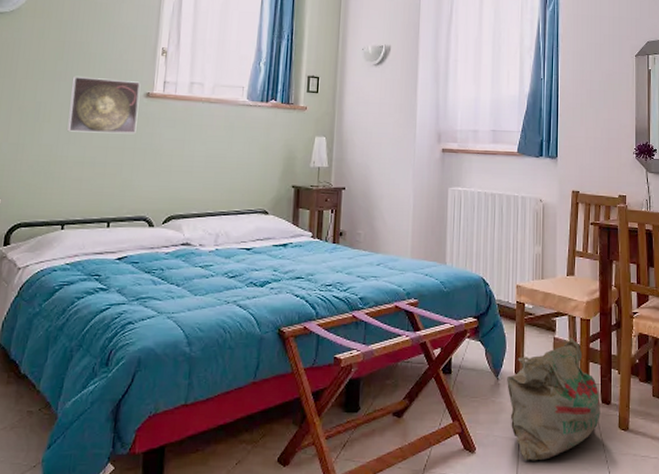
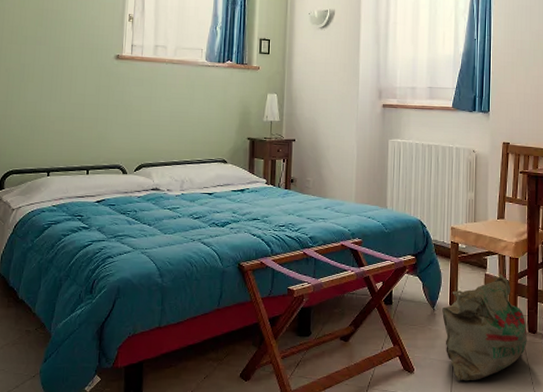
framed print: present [67,76,141,134] -> none [49,40,111,92]

